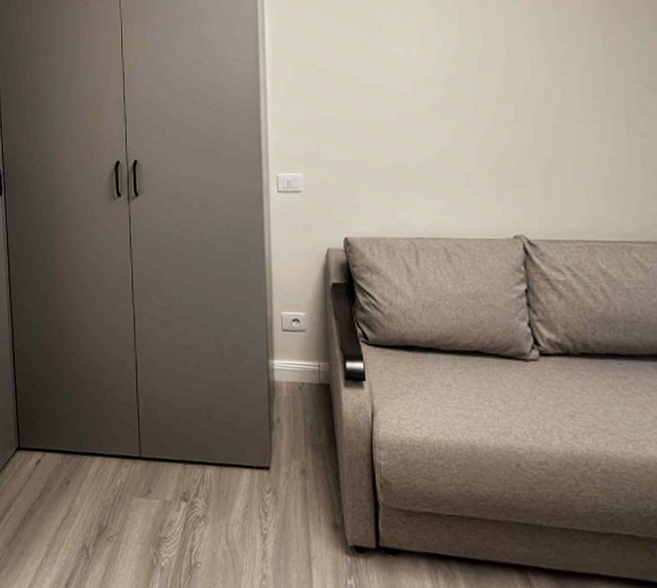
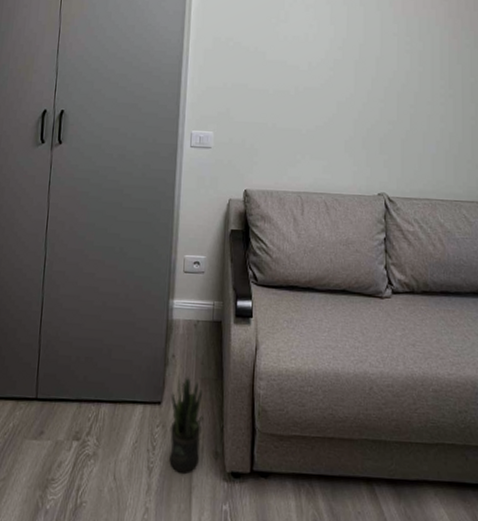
potted plant: none [279,441,318,543] -> present [169,376,203,473]

